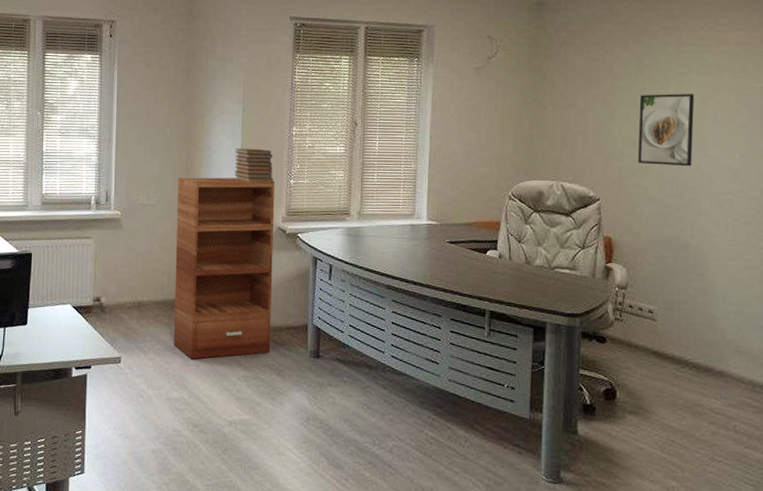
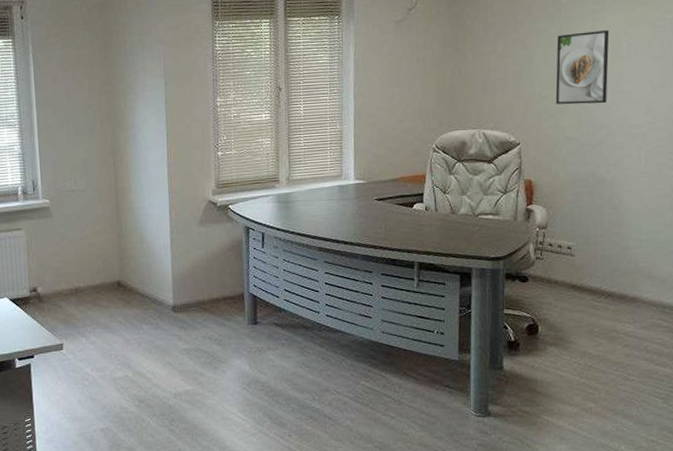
bookshelf: present [174,177,275,359] -> none [105,155,210,338]
book stack: present [234,148,274,182] -> none [160,122,201,158]

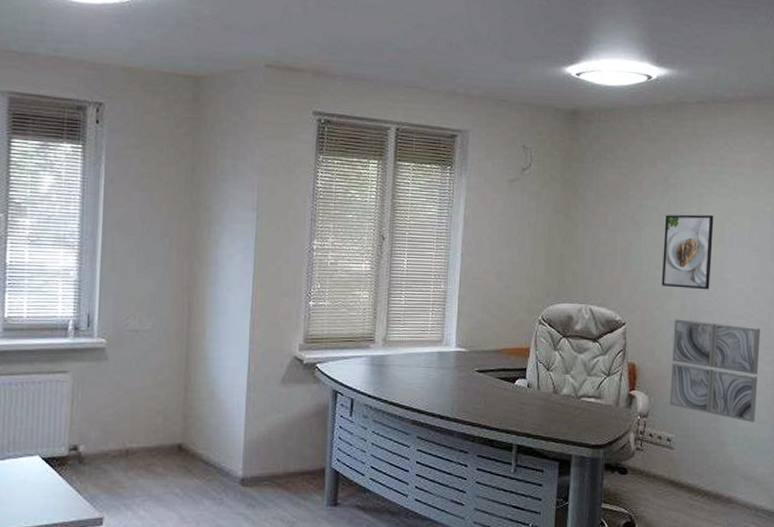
wall art: none [568,133,664,226] -> present [669,319,761,423]

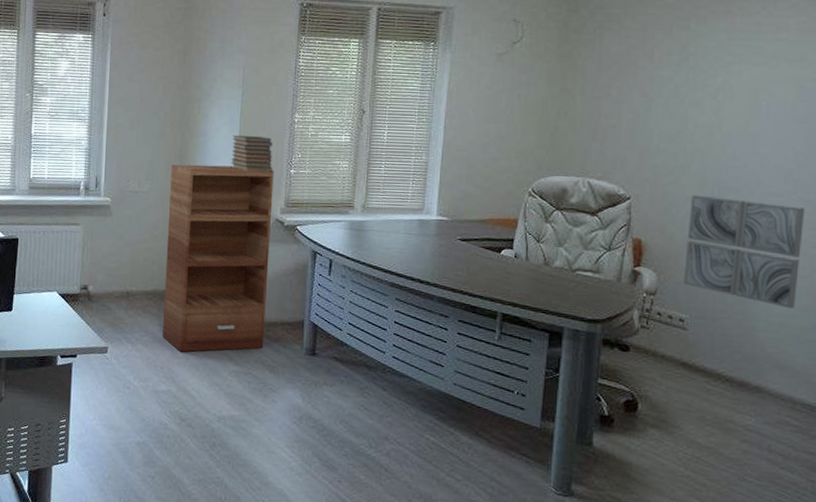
bookshelf: none [169,297,292,515] -> present [162,164,274,352]
book stack: none [245,263,291,304] -> present [231,134,273,172]
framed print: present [661,214,714,290] -> none [676,85,745,165]

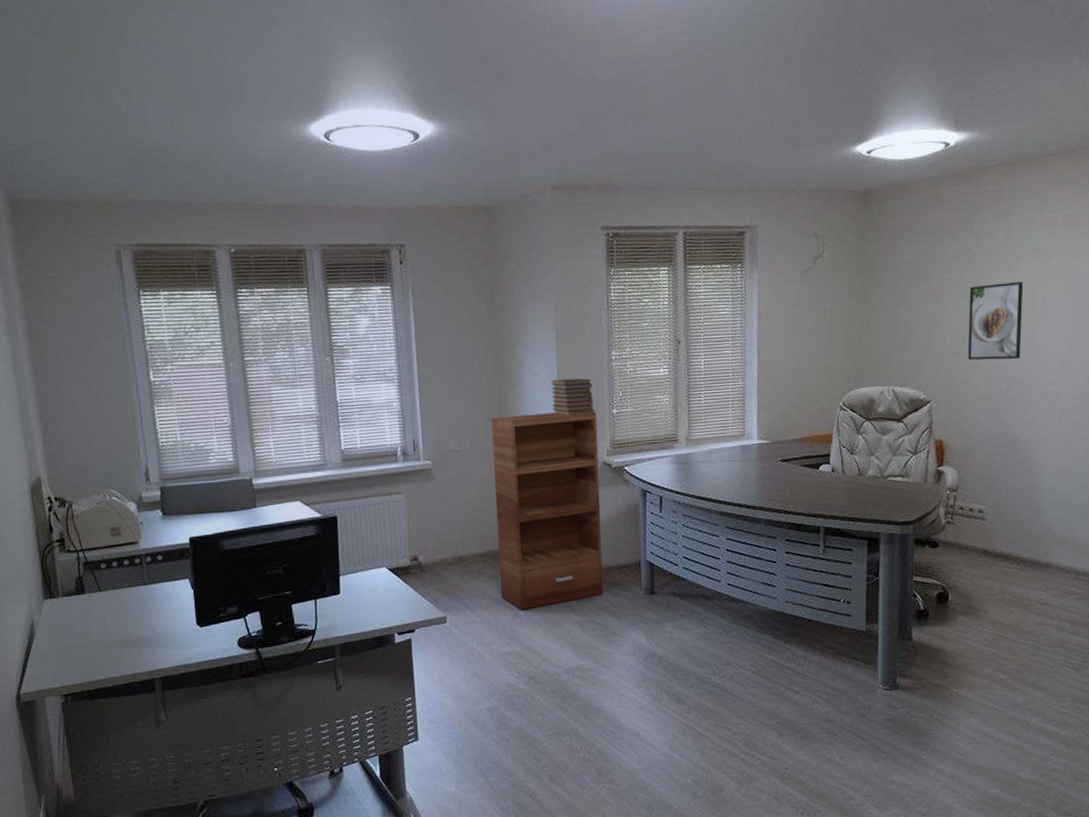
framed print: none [676,85,745,165] -> present [967,282,1024,361]
wall art: present [682,194,806,309] -> none [980,391,1079,489]

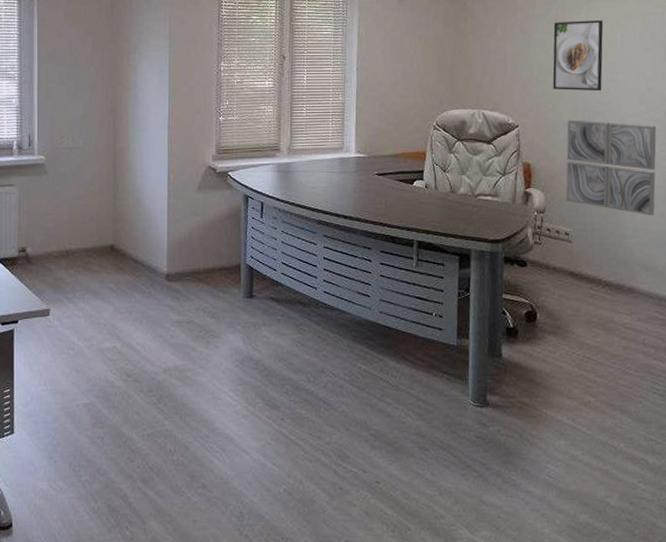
bookshelf: present [491,413,604,610] -> none [103,117,205,307]
book stack: present [551,378,595,416] -> none [162,85,203,120]
wall art: none [980,391,1079,489] -> present [565,119,657,216]

